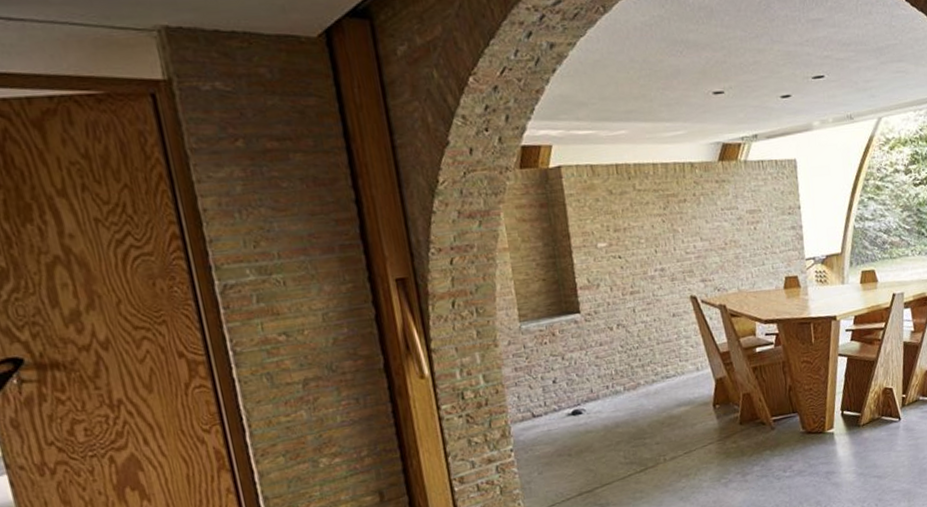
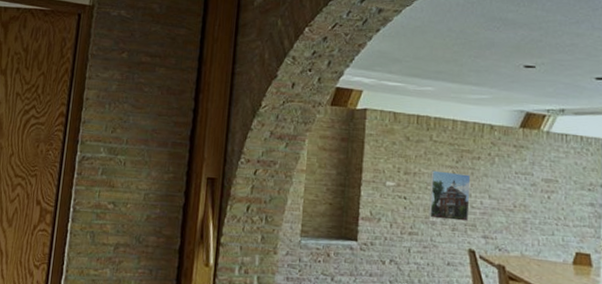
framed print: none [640,220,685,273] -> present [428,170,471,221]

